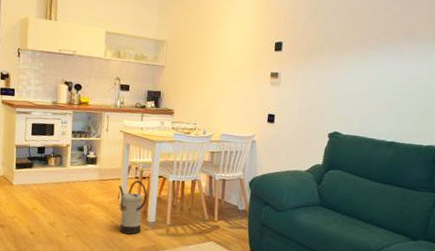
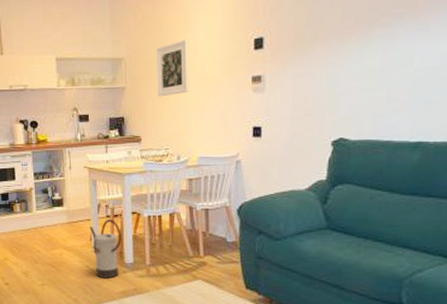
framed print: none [192,33,222,79] -> present [157,39,189,97]

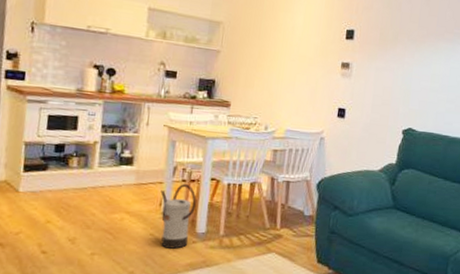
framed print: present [157,39,189,97] -> none [253,16,288,67]

